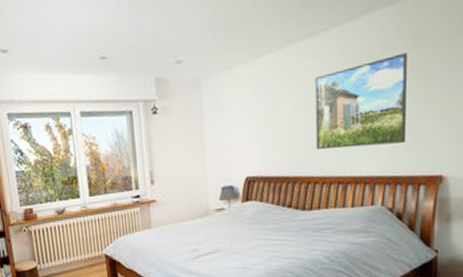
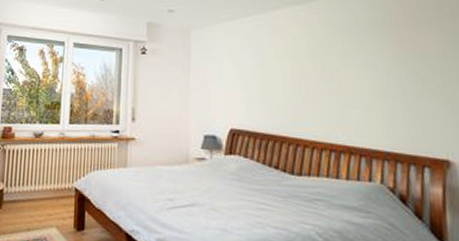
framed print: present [315,53,407,149] -> none [303,30,402,118]

